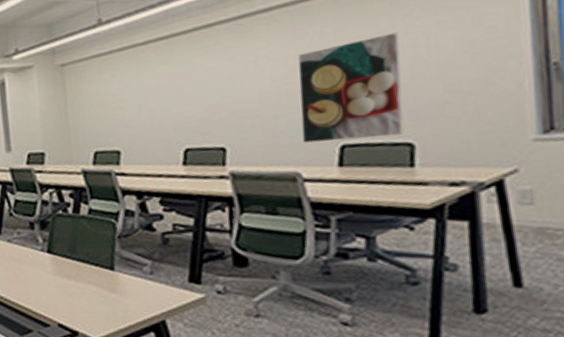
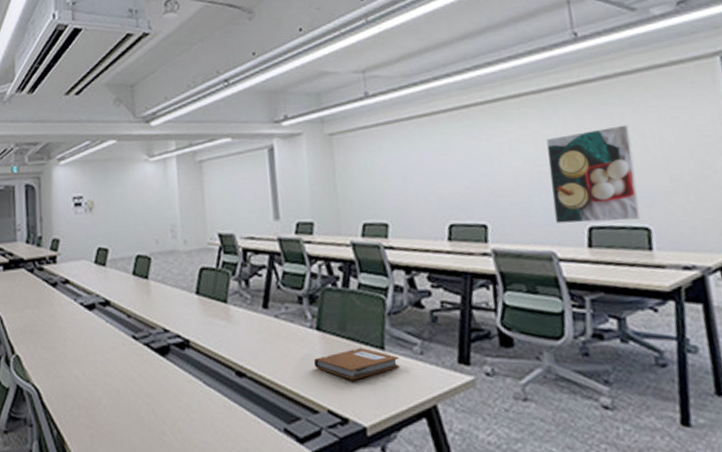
notebook: none [44,268,130,298] -> present [313,347,400,380]

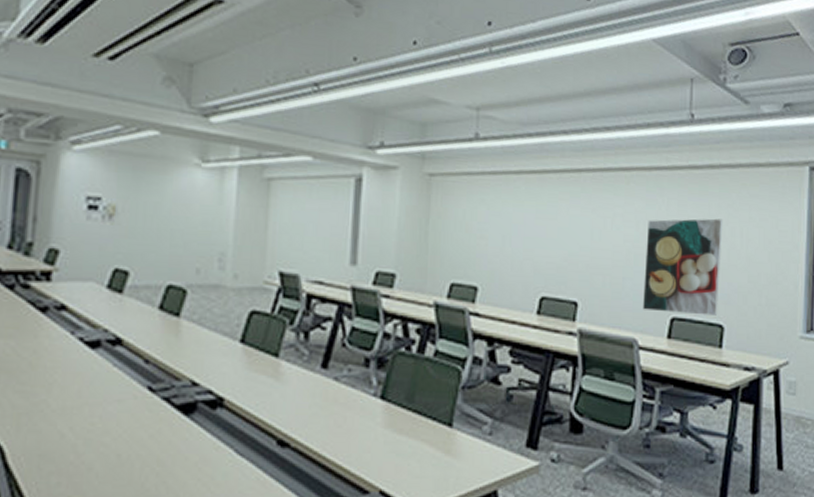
notebook: present [313,347,400,380] -> none [371,422,466,458]

